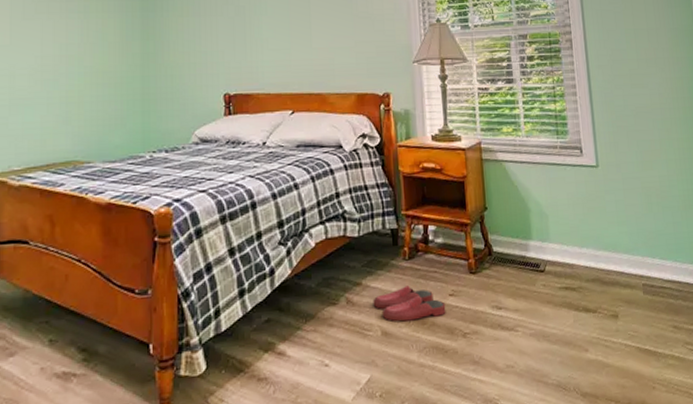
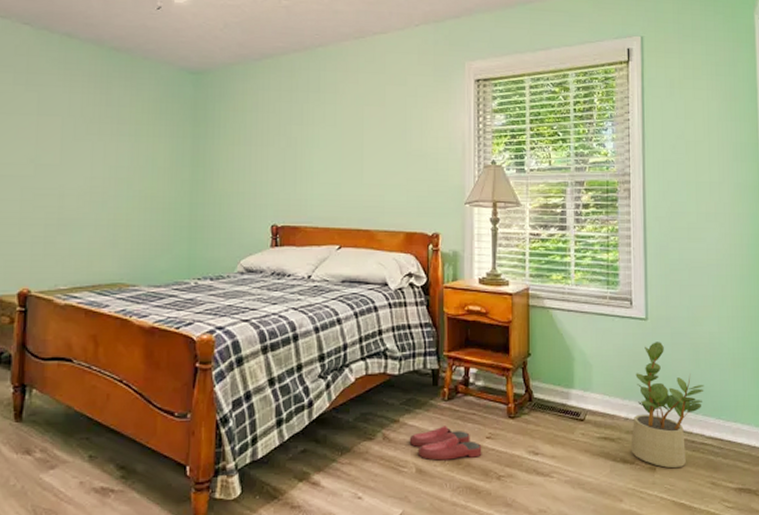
potted plant: none [591,188,659,314] -> present [631,342,704,469]

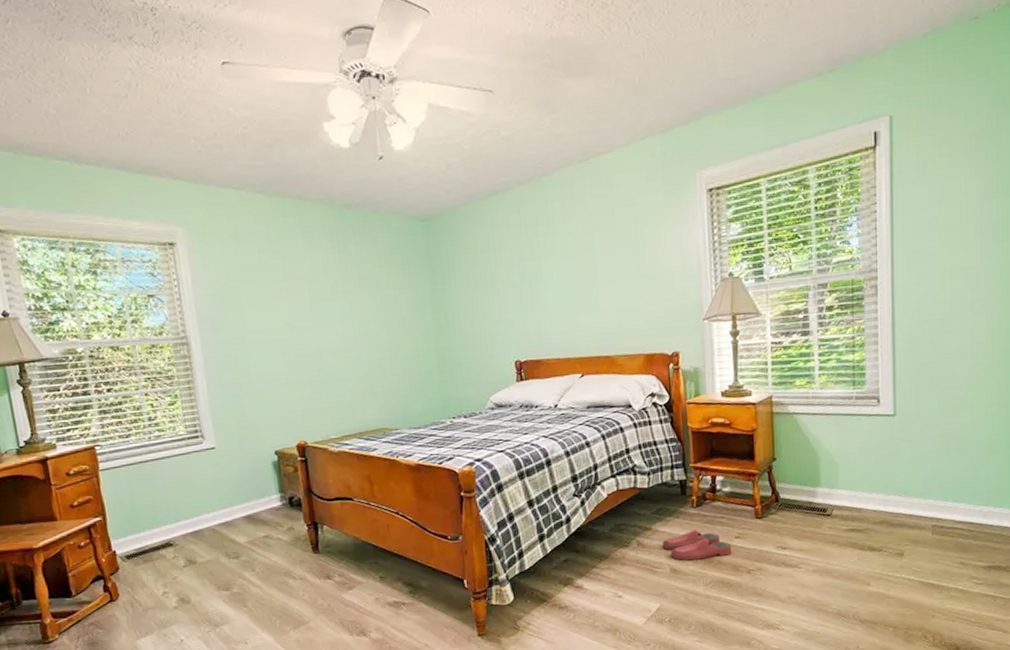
potted plant: present [631,342,704,469] -> none [878,436,955,552]

